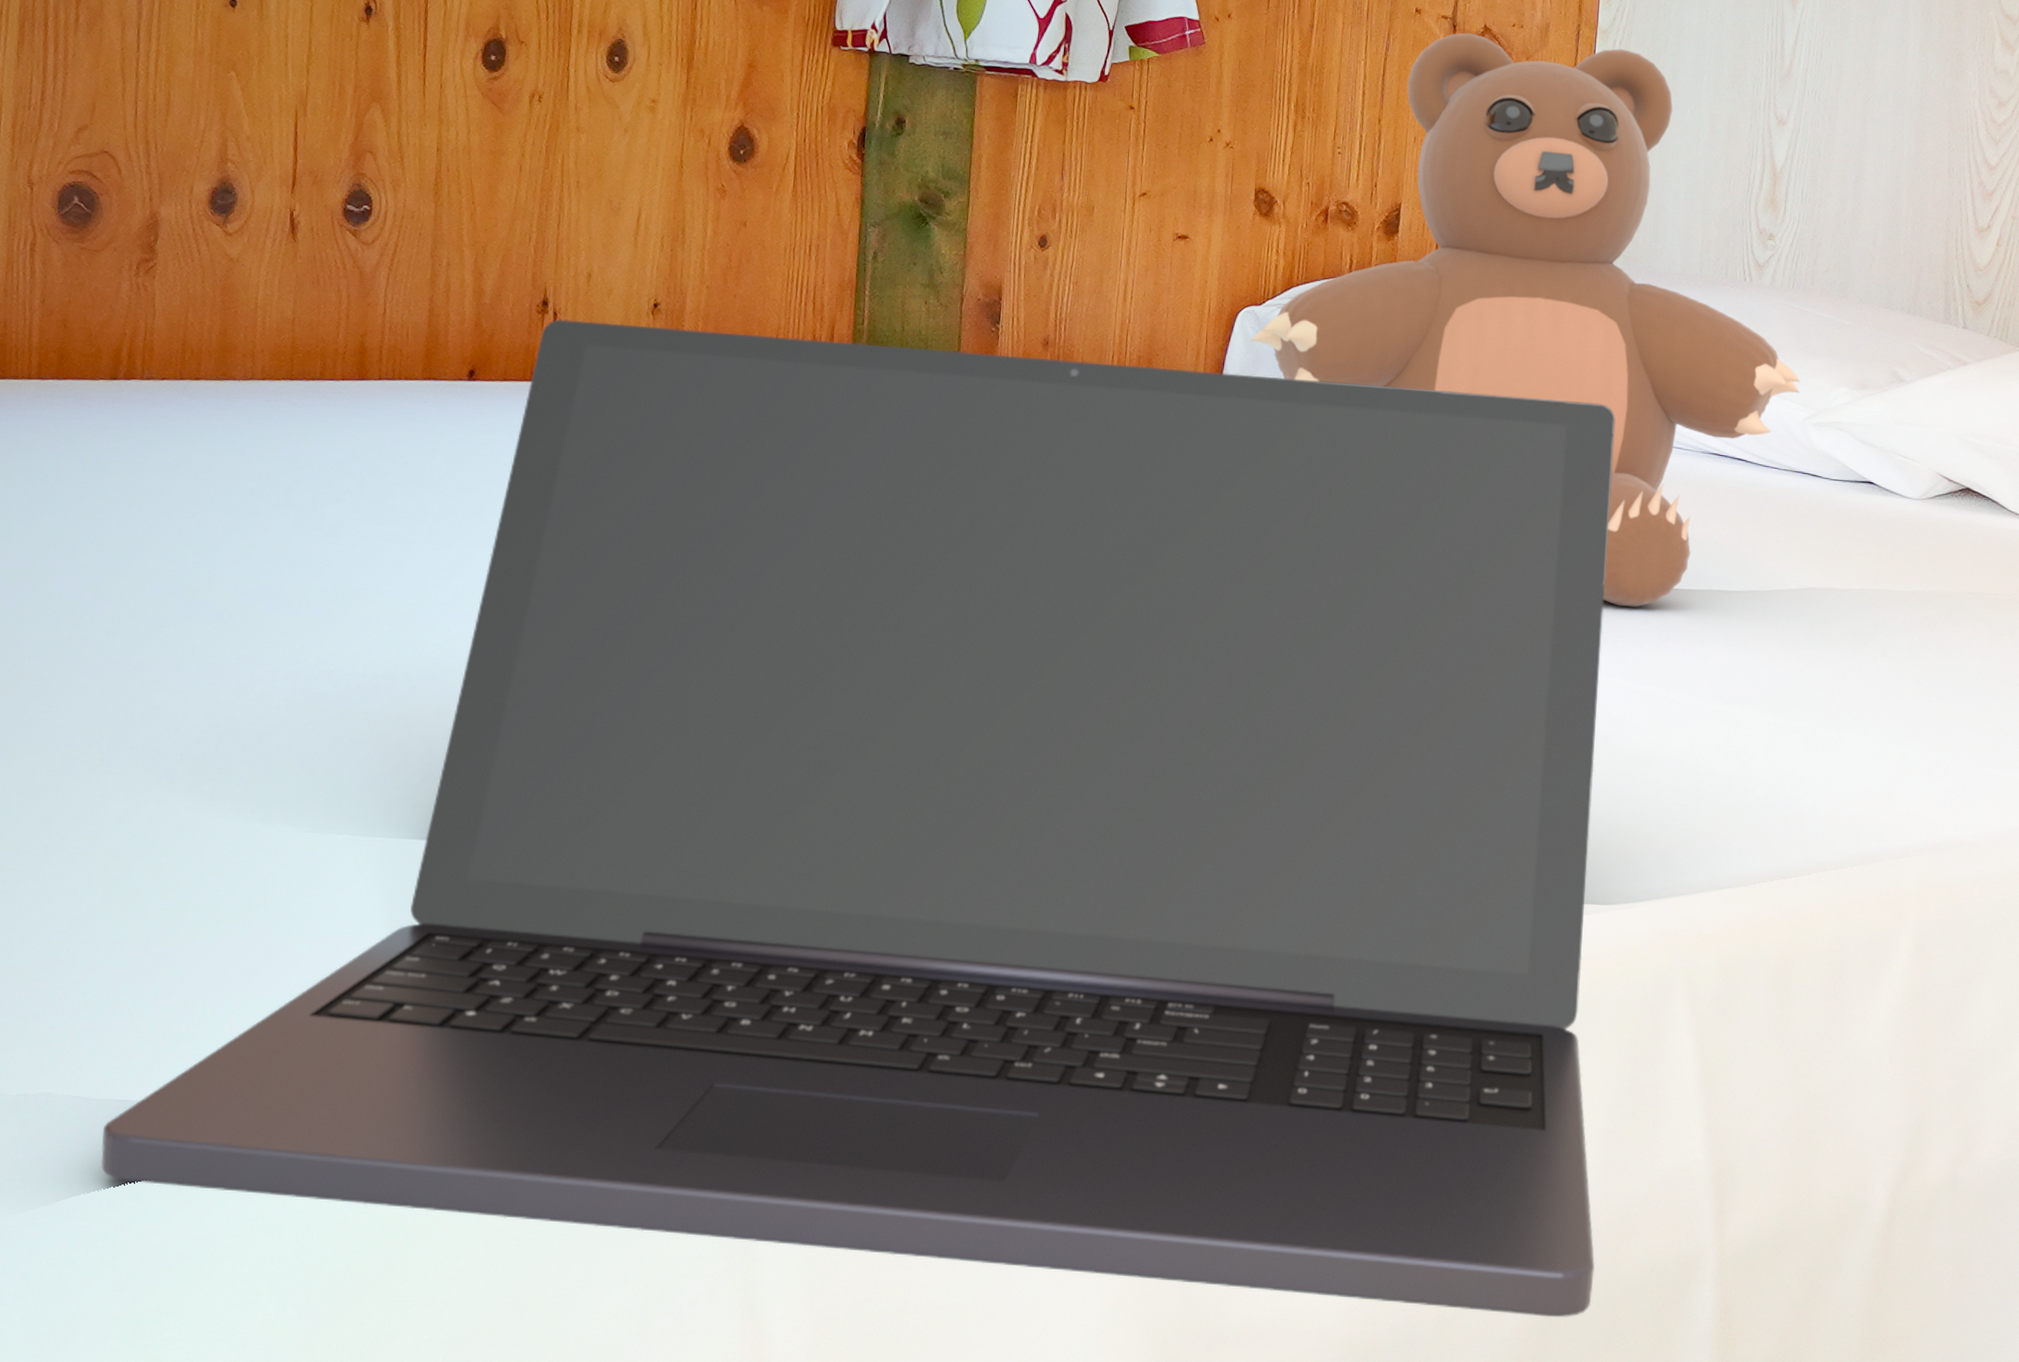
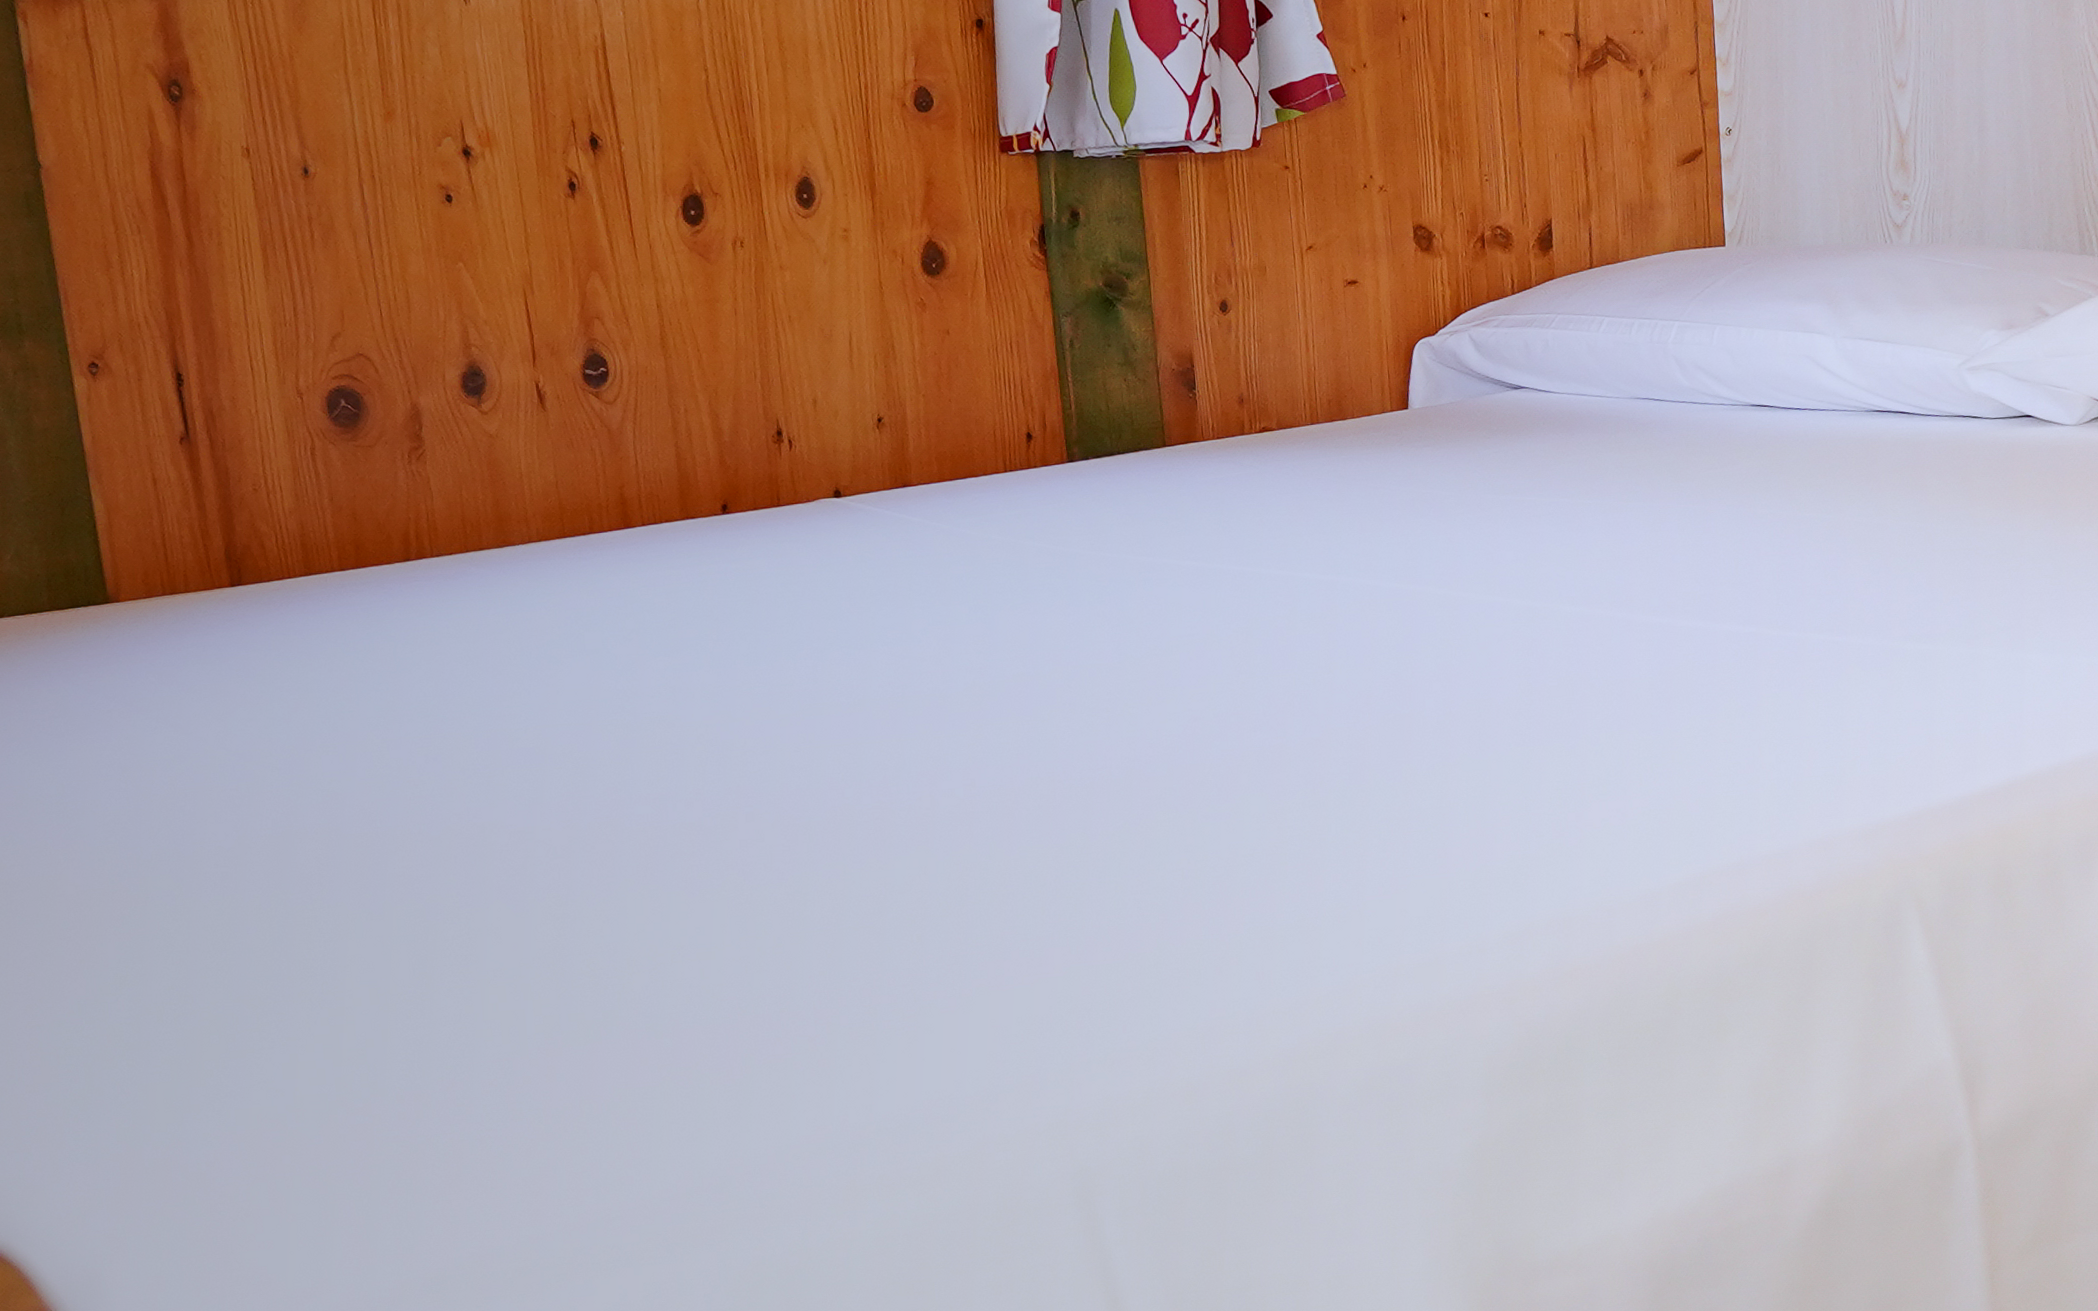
laptop: present [100,319,1616,1318] -> none [522,379,1865,1264]
teddy bear: present [1250,33,1800,607] -> none [1429,38,1951,566]

